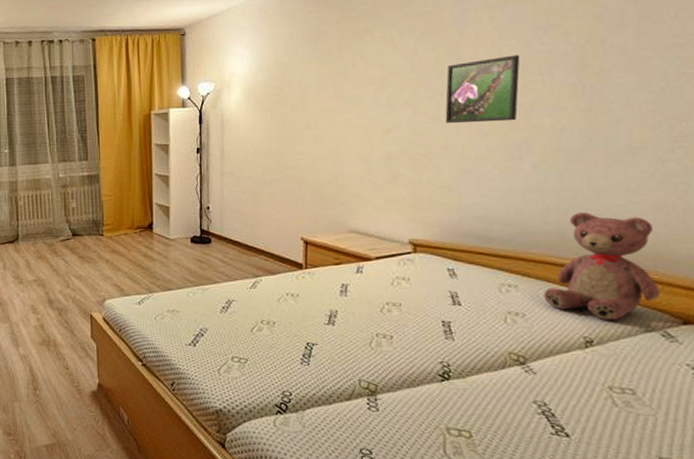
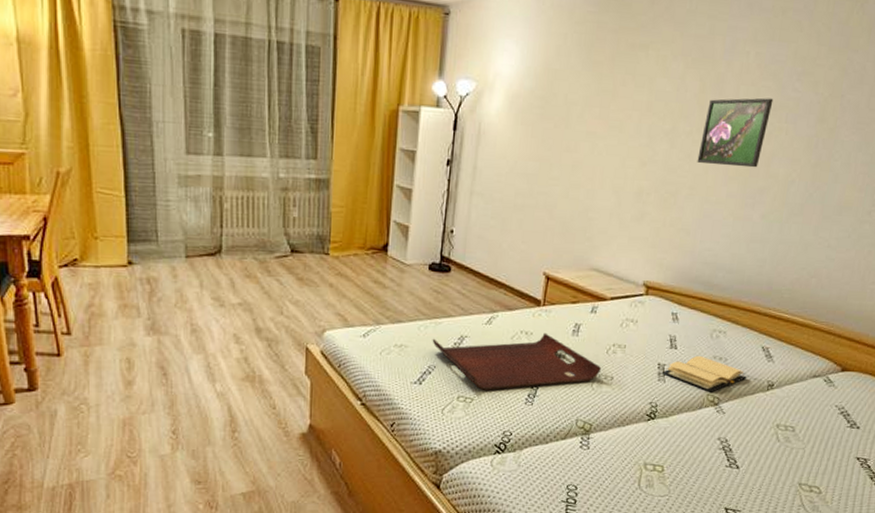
serving tray: none [201,294,378,351] -> present [432,332,602,390]
book: none [448,311,556,350] -> present [662,355,748,392]
teddy bear: present [544,212,661,321] -> none [745,265,840,367]

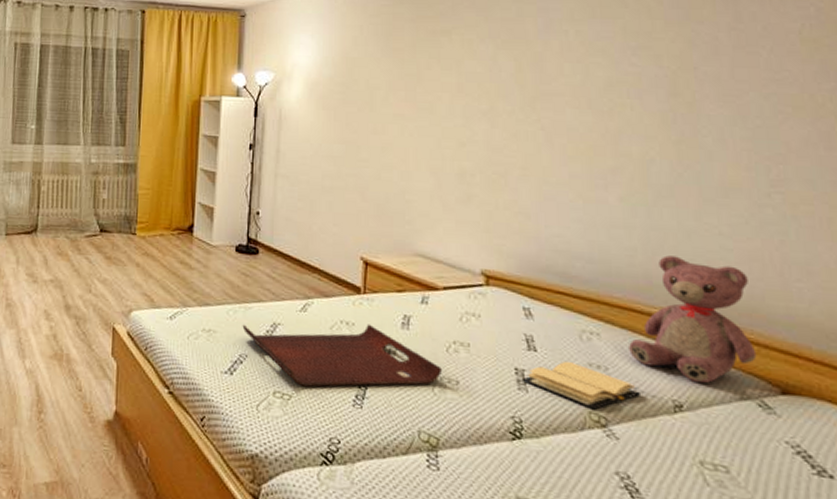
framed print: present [697,97,774,168] -> none [525,74,608,146]
teddy bear: none [745,265,840,367] -> present [629,255,757,384]

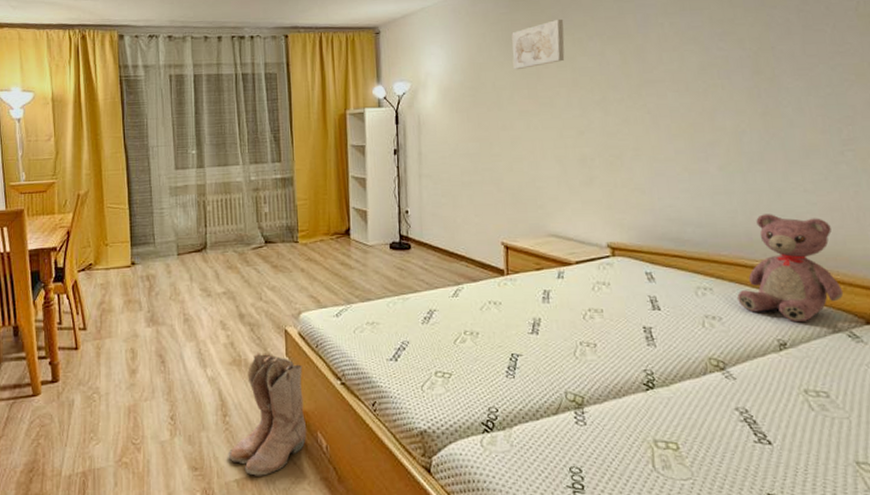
boots: none [38,347,129,482] -> present [227,351,307,476]
serving tray: present [242,324,443,388] -> none [402,301,582,364]
wall art: none [391,16,453,69] -> present [511,19,565,70]
book: present [521,360,642,410] -> none [649,315,752,356]

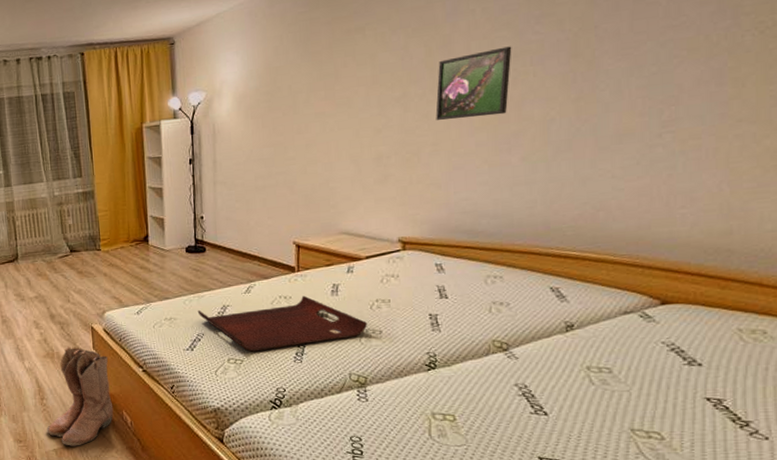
serving tray: none [402,301,582,364] -> present [197,295,368,352]
wall art: present [511,19,565,70] -> none [310,13,366,72]
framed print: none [633,59,701,126] -> present [435,46,512,120]
teddy bear: present [737,214,844,323] -> none [528,202,641,306]

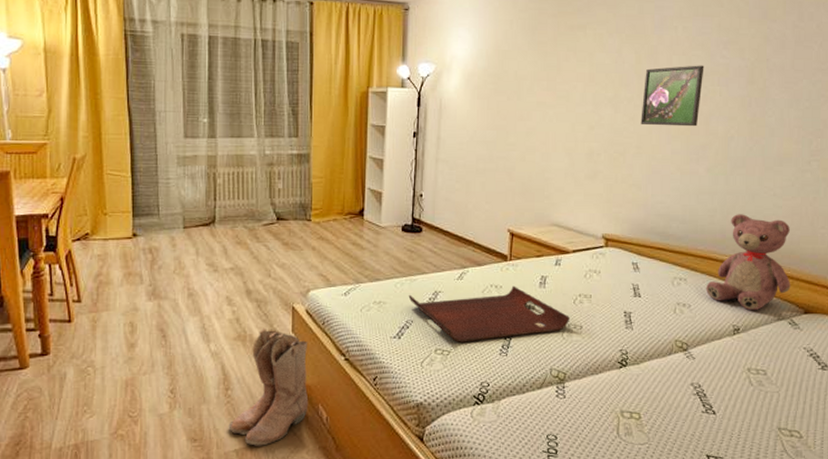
teddy bear: none [528,202,641,306] -> present [706,214,791,311]

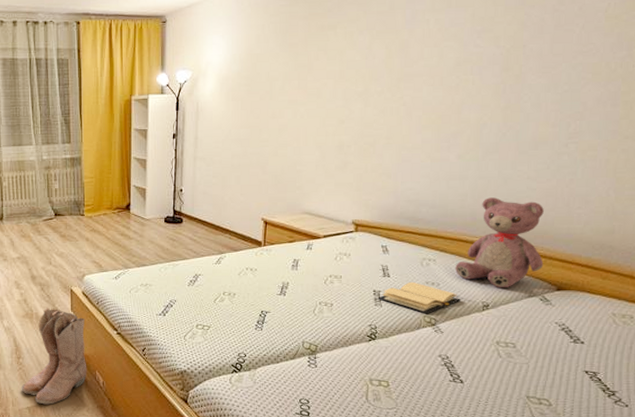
serving tray: present [408,285,571,342] -> none [171,268,322,319]
book: none [628,302,713,338] -> present [378,281,462,314]
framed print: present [640,65,704,127] -> none [391,55,457,117]

